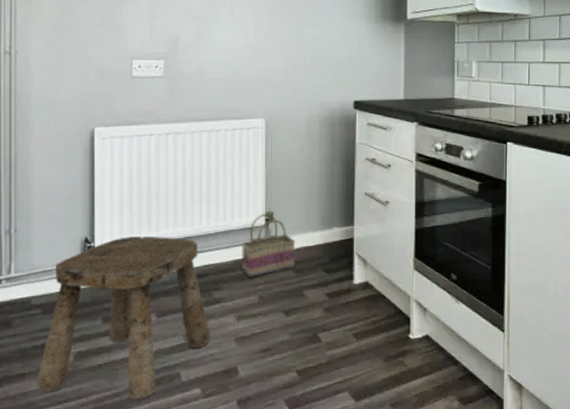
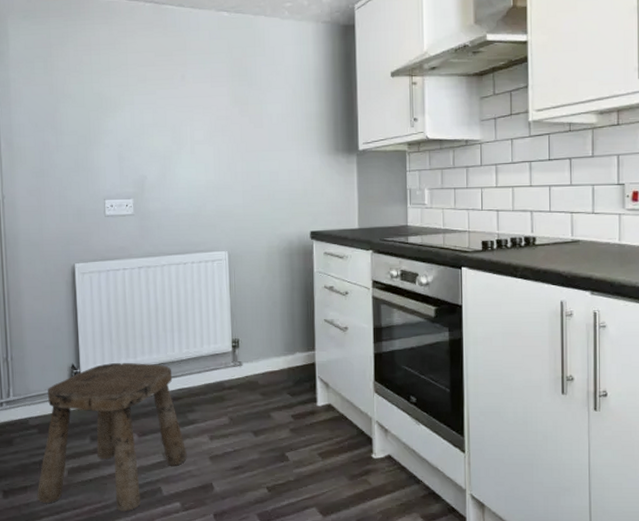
basket: present [241,214,296,278] -> none [211,341,262,401]

